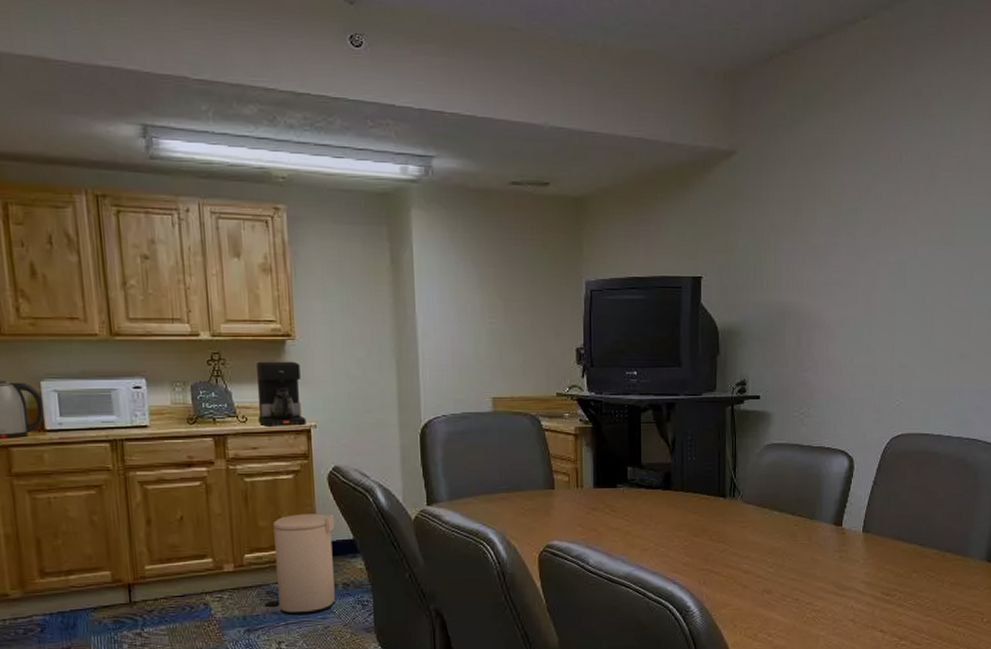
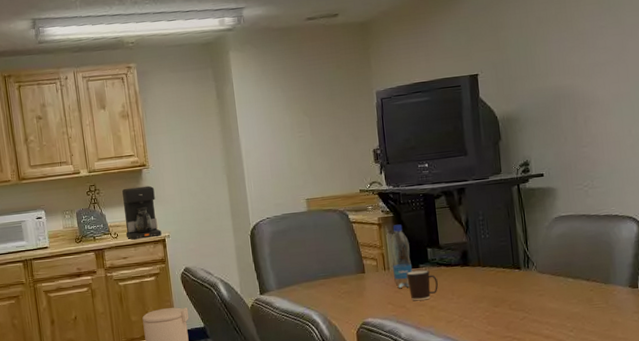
bottle: none [585,437,609,509] -> present [390,224,413,288]
mug: none [602,490,635,525] -> present [406,269,438,301]

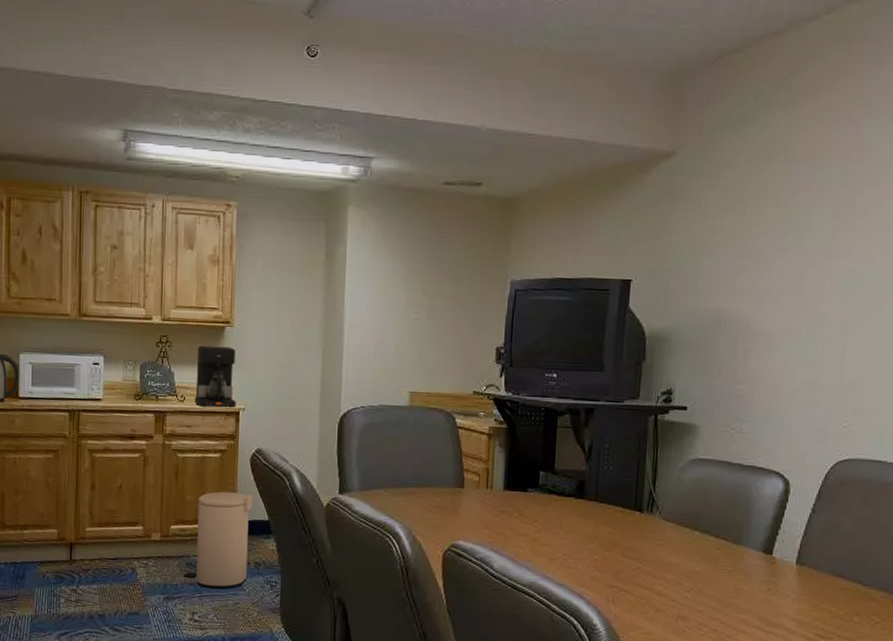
bottle: present [390,224,413,288] -> none [496,438,520,512]
mug: present [406,269,438,301] -> none [510,494,545,530]

